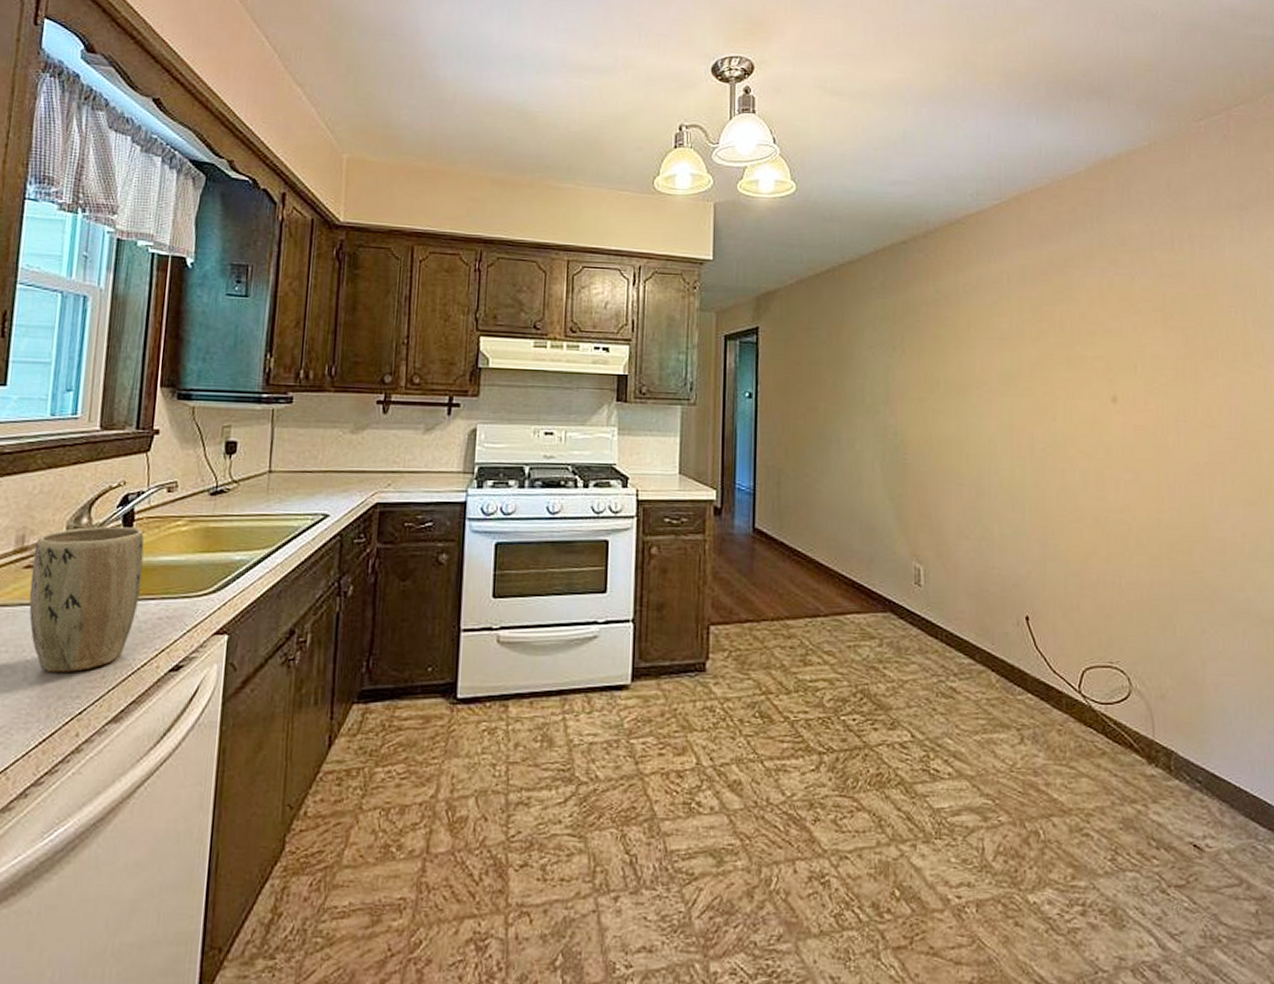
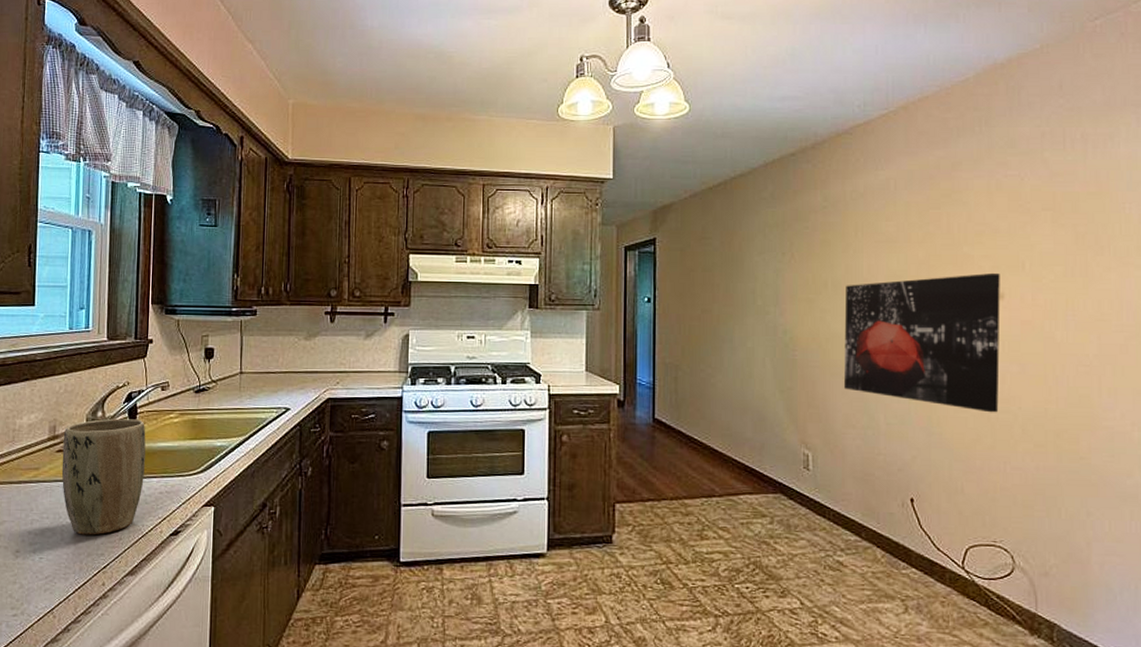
wall art: none [956,374,1114,524] -> present [843,272,1000,413]

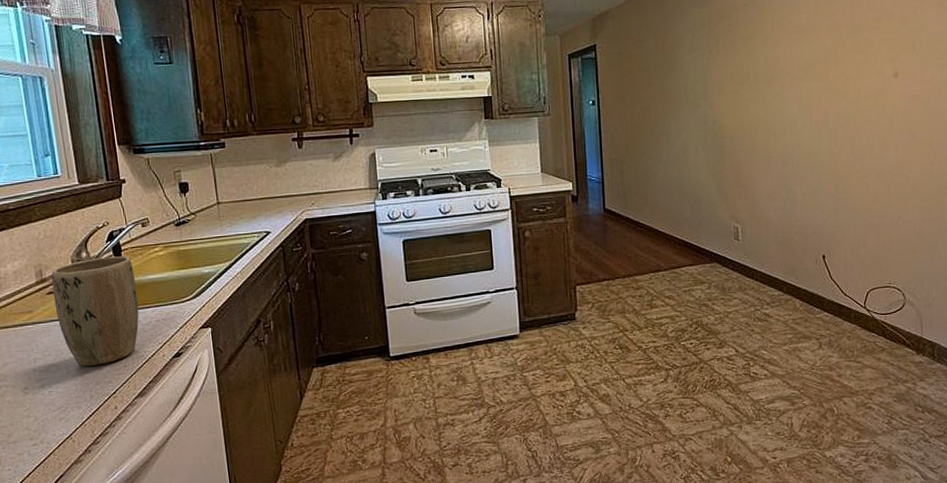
wall art: present [843,272,1000,413] -> none [765,54,895,177]

